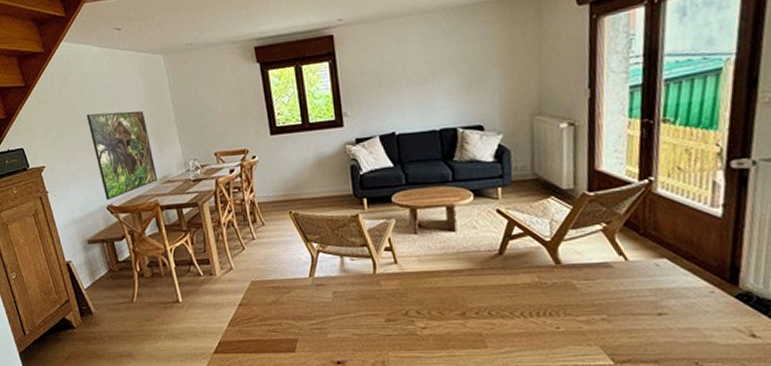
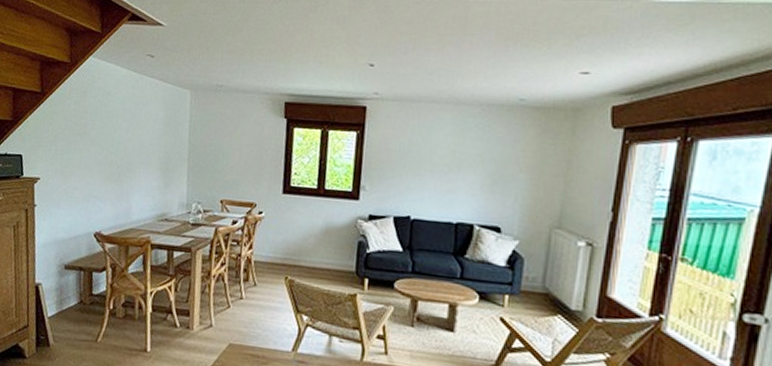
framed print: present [86,111,158,201] -> none [95,133,158,227]

